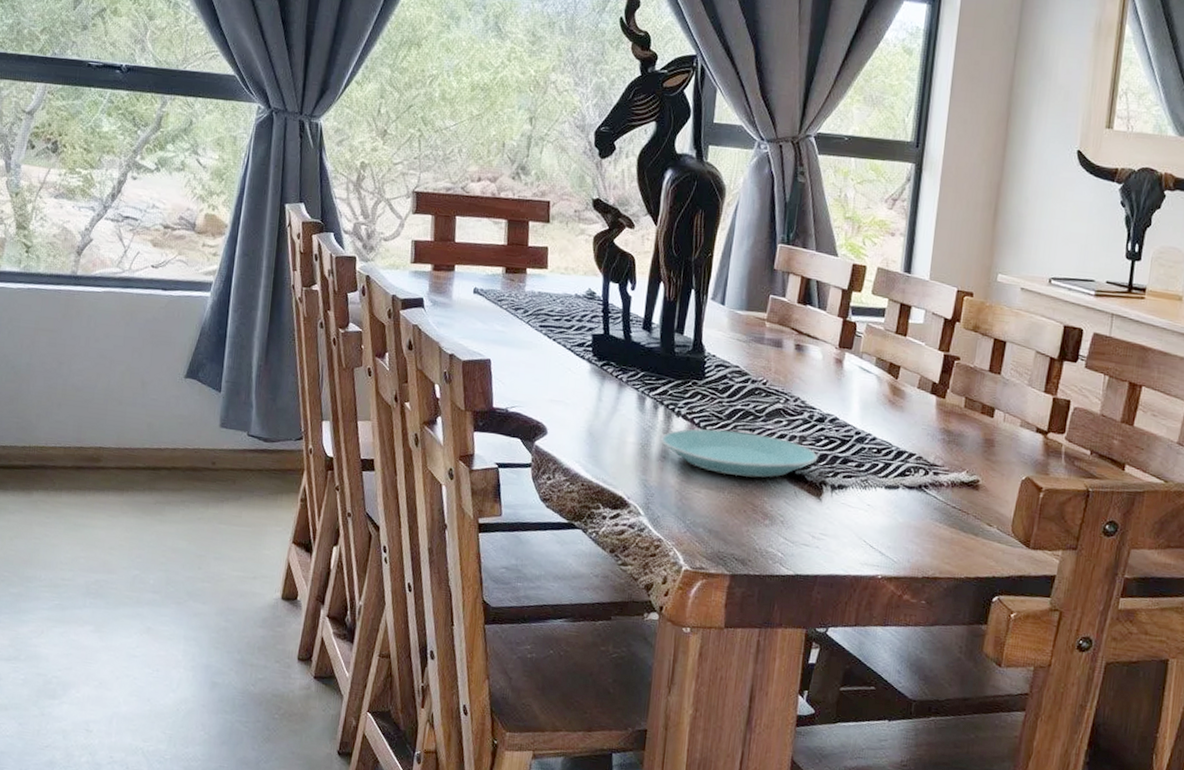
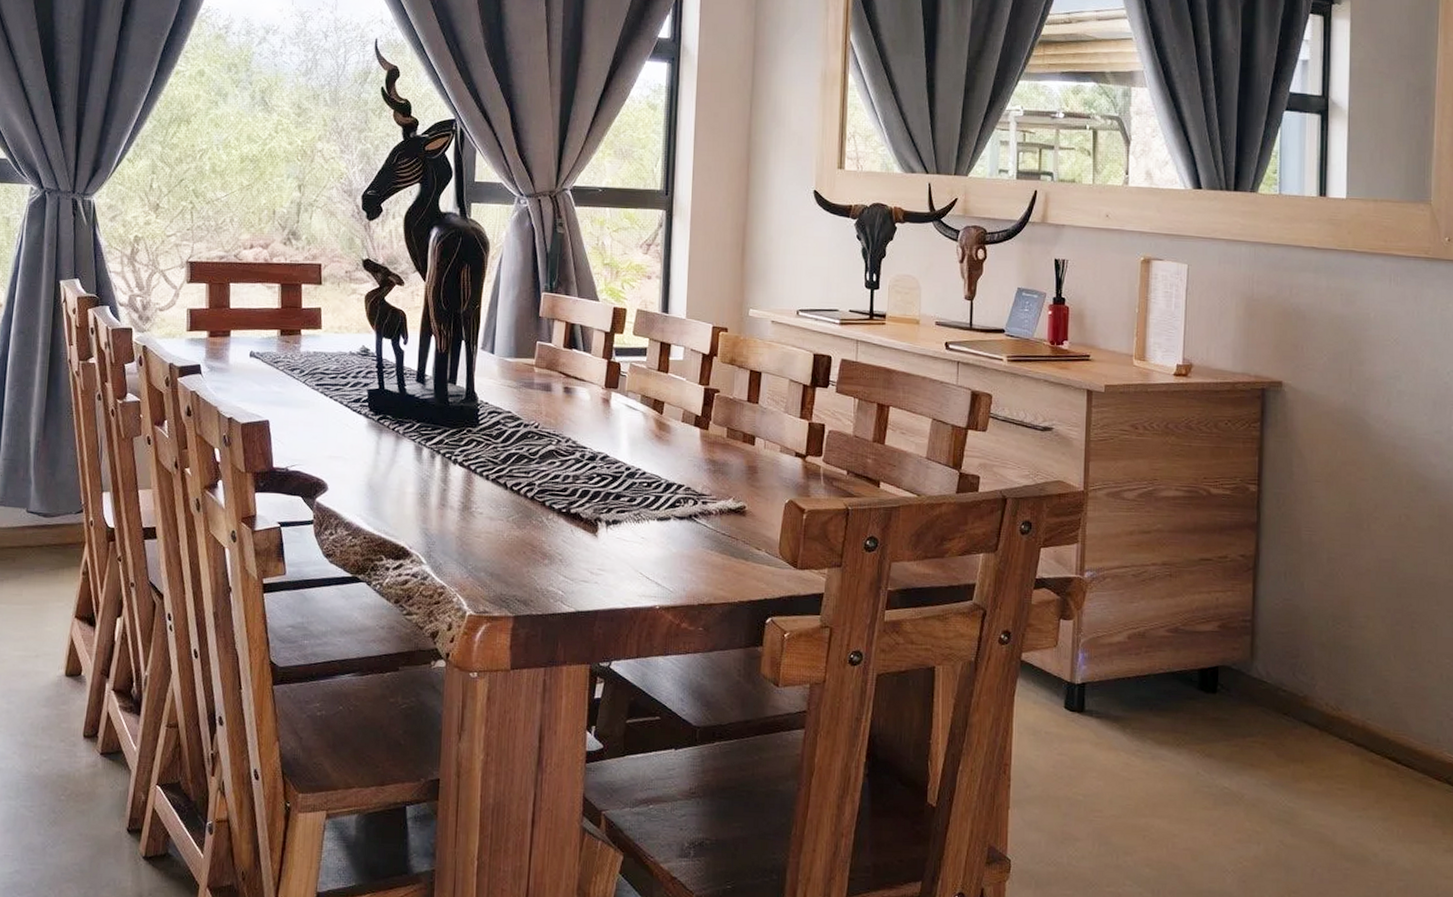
plate: present [660,428,818,478] -> none [438,474,592,519]

